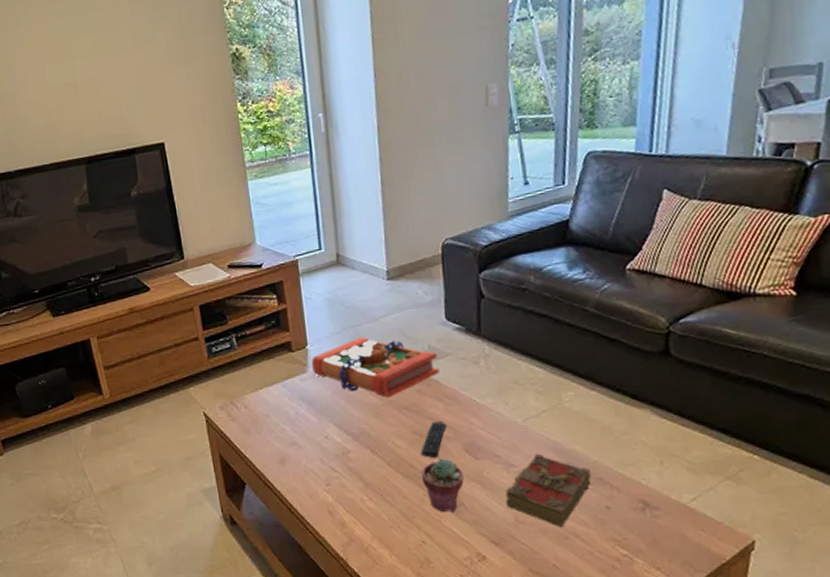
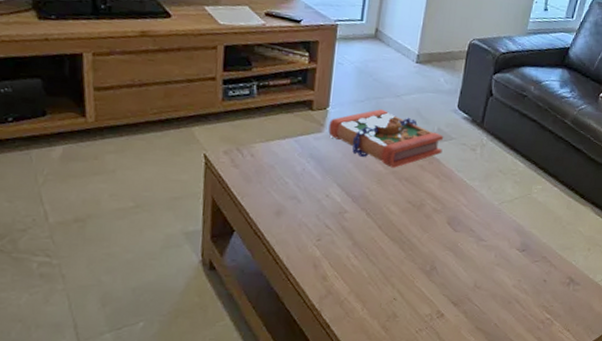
remote control: present [421,420,447,459] -> none [410,194,438,227]
potted succulent: present [421,458,464,513] -> none [406,227,442,275]
book: present [505,453,592,528] -> none [470,232,539,294]

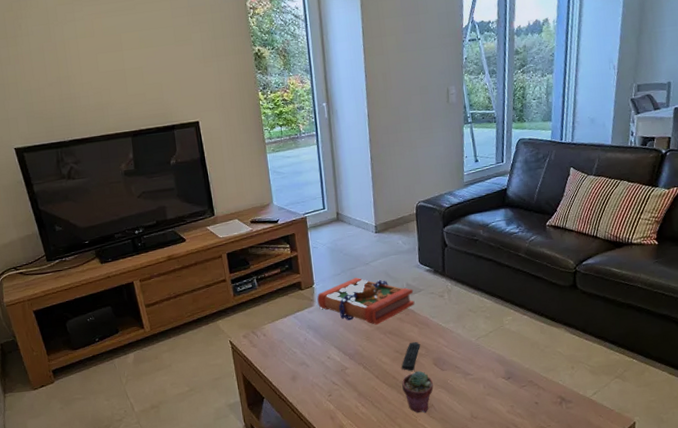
potted succulent: none [406,227,442,275] -> present [402,370,434,413]
remote control: none [410,194,438,227] -> present [401,341,421,371]

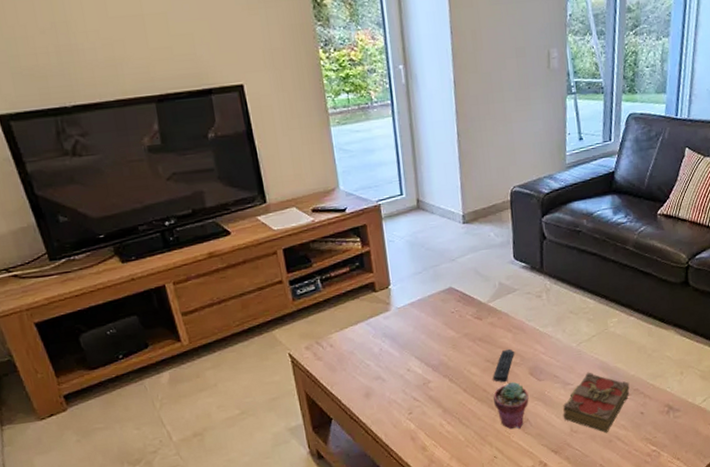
book: present [317,277,415,325] -> none [394,276,509,331]
book: none [464,364,525,420] -> present [563,372,630,433]

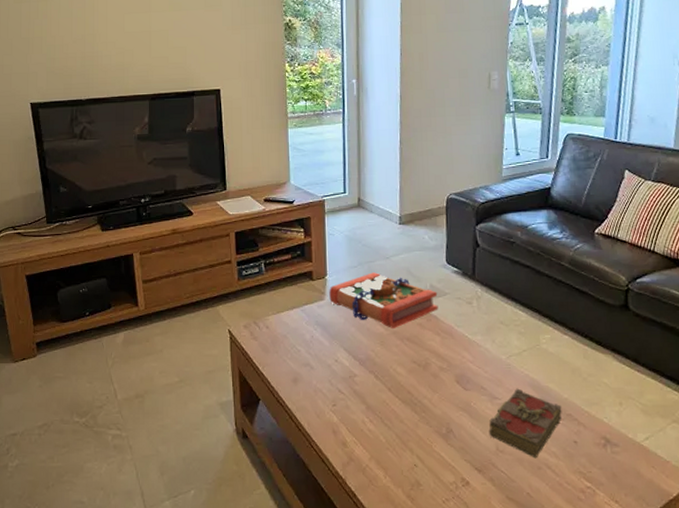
book: none [394,276,509,331] -> present [329,272,439,328]
remote control: present [493,348,515,383] -> none [418,352,442,387]
potted succulent: present [493,381,529,430] -> none [418,387,454,438]

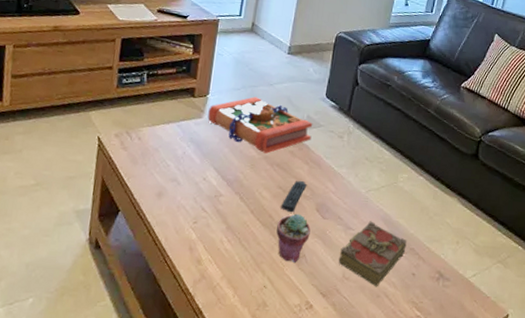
remote control: none [418,352,442,387] -> present [281,180,307,213]
potted succulent: none [418,387,454,438] -> present [276,213,311,263]

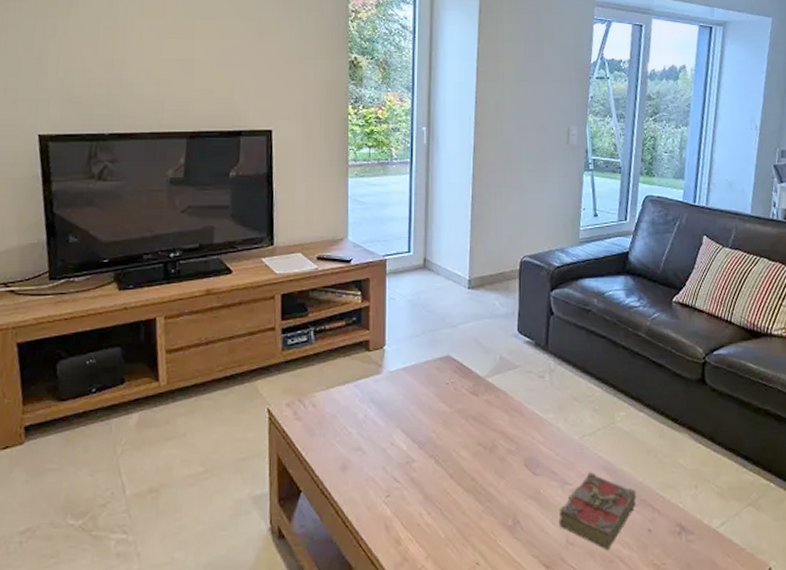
book: present [207,96,313,154] -> none [387,342,508,406]
potted succulent: present [276,213,311,263] -> none [482,472,522,531]
remote control: present [281,180,307,213] -> none [483,433,511,473]

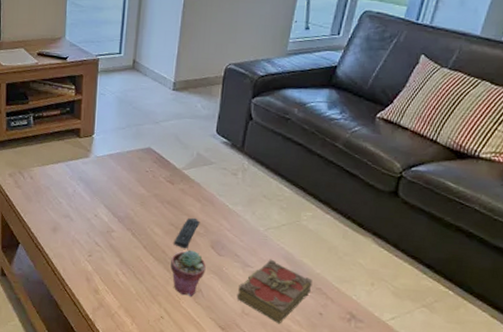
potted succulent: none [482,472,522,531] -> present [170,249,206,296]
remote control: none [483,433,511,473] -> present [174,217,200,249]

